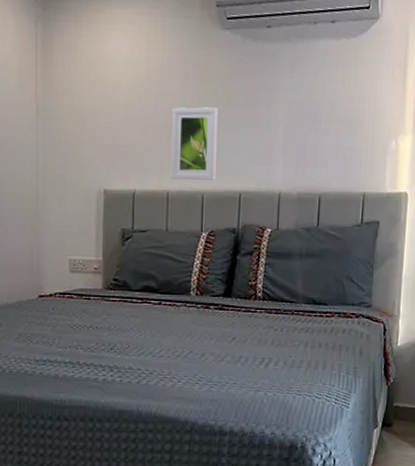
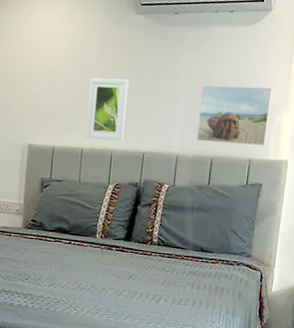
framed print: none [300,108,385,178] -> present [196,85,273,146]

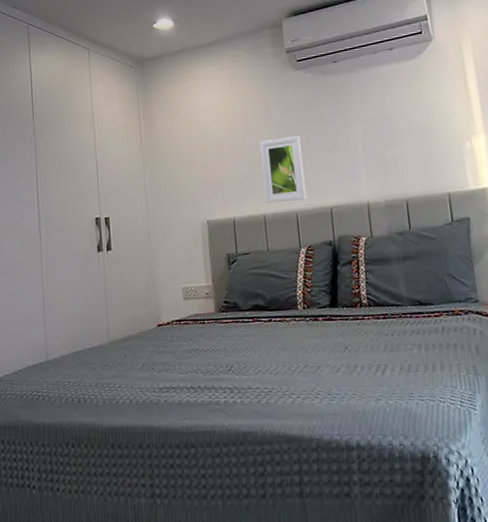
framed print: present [196,85,273,146] -> none [377,115,462,185]

